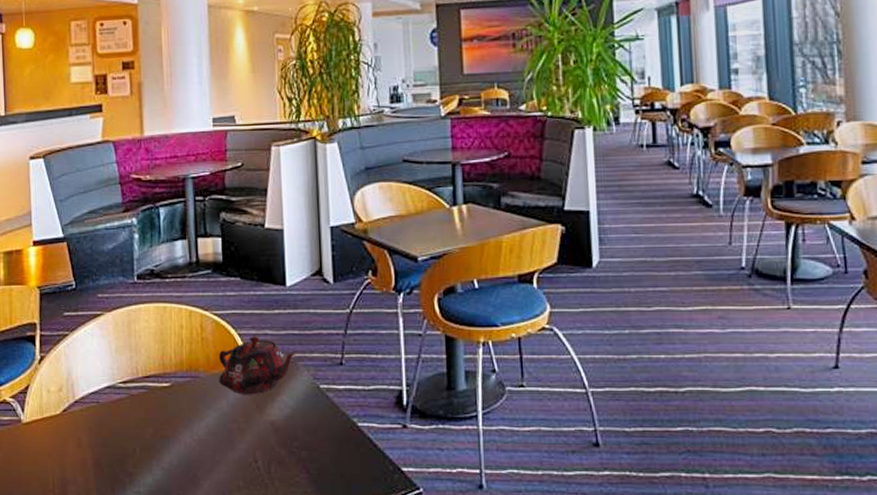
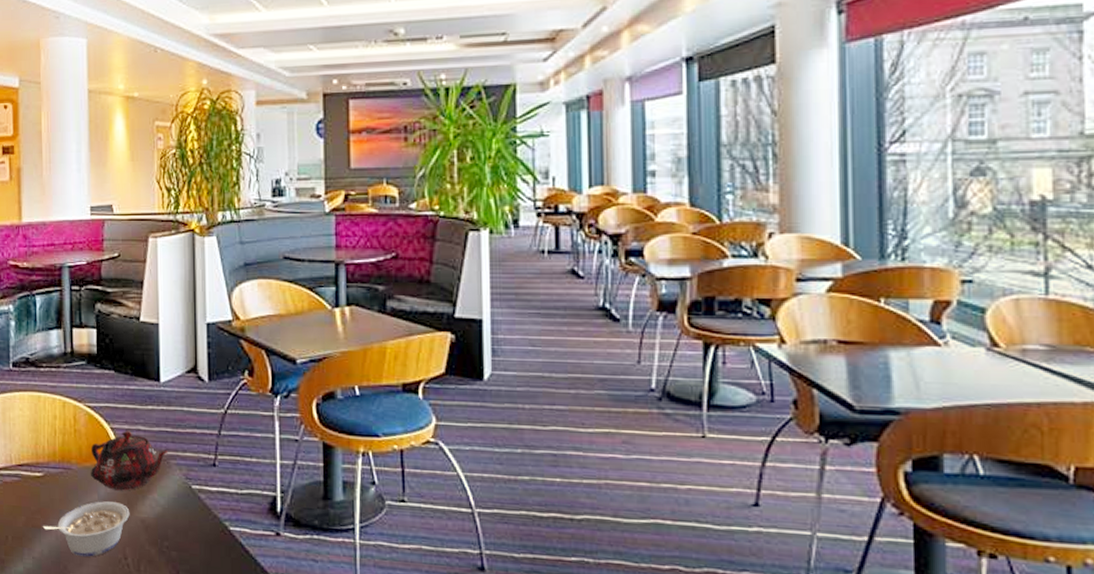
legume: none [171,407,259,464] -> present [42,501,130,557]

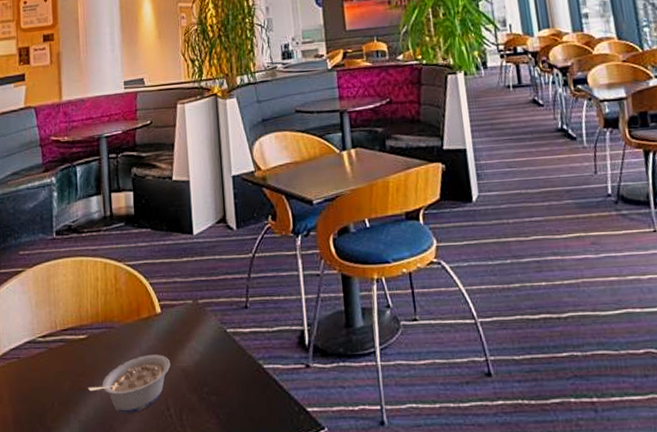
teapot: present [90,431,168,491] -> none [131,284,203,343]

